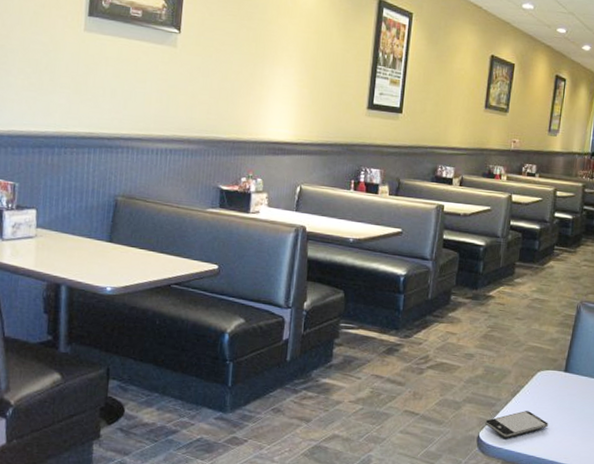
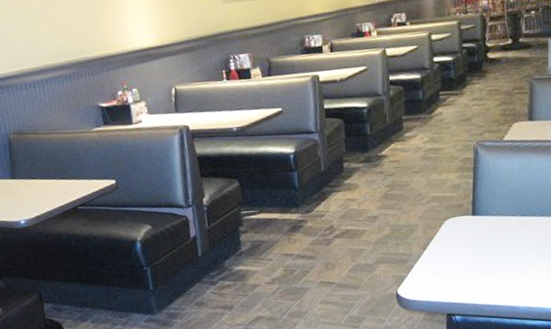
smartphone: present [485,411,548,438] -> none [401,260,465,291]

